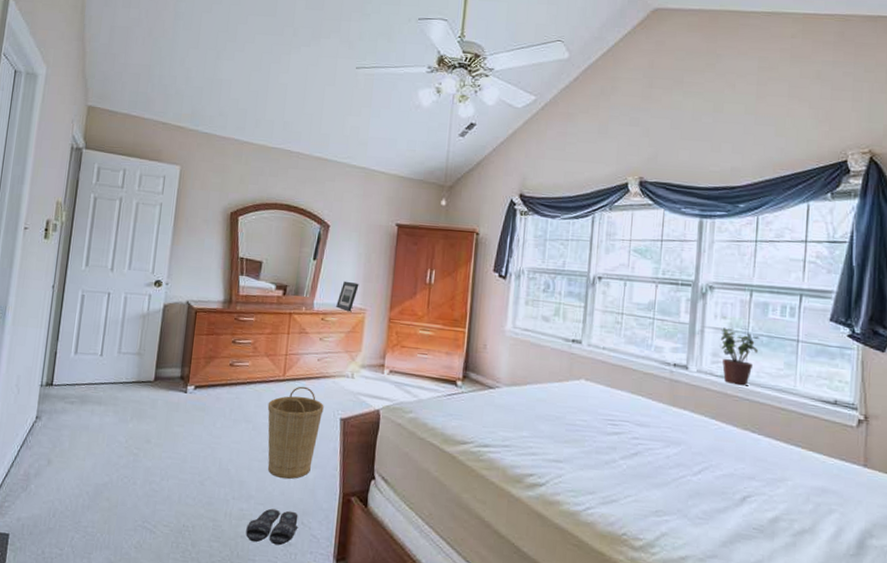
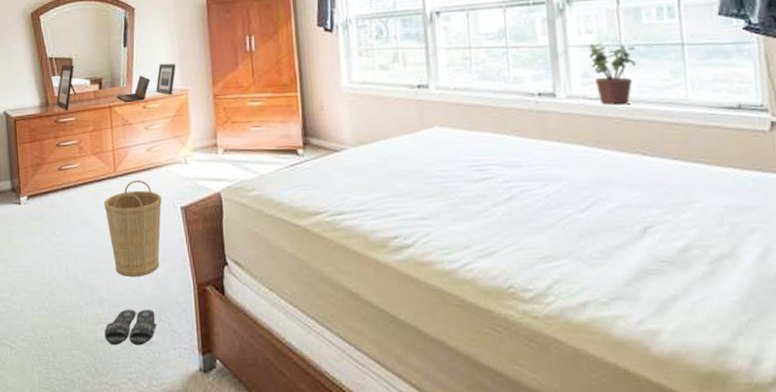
picture frame: none [239,267,263,311] -> present [56,65,77,111]
laptop: none [298,289,333,313] -> present [117,75,150,102]

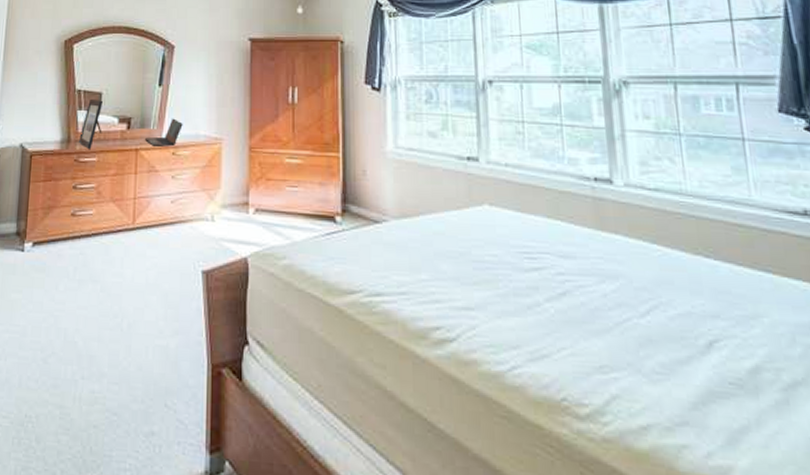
basket: present [103,179,162,276] -> none [116,234,182,350]
slippers: present [104,309,157,346] -> none [99,388,161,435]
picture frame: present [156,63,176,95] -> none [188,107,212,143]
potted plant: present [588,42,637,106] -> none [646,128,697,200]

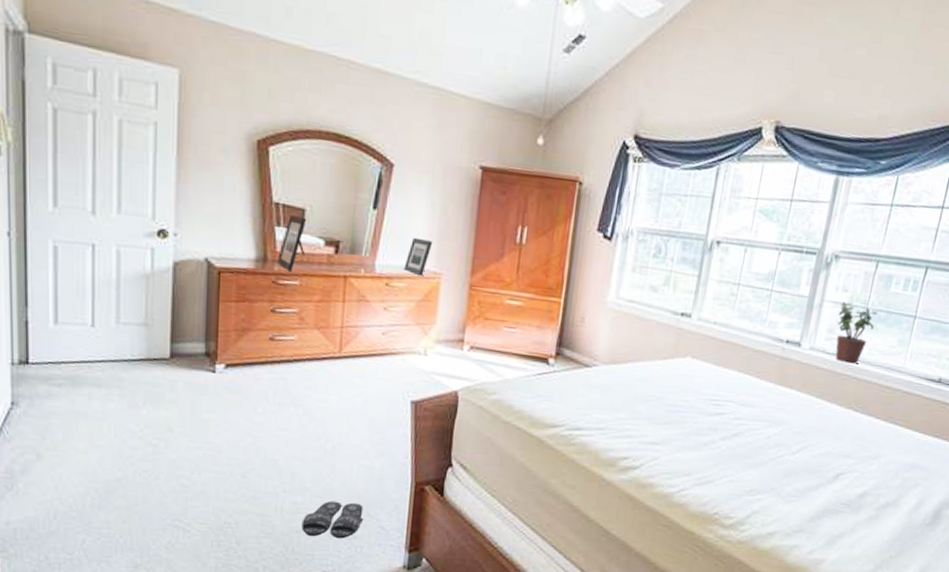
slippers: none [99,388,161,435] -> present [301,500,364,539]
laptop: present [145,118,183,147] -> none [356,246,399,277]
picture frame: none [188,107,212,143] -> present [404,237,433,277]
potted plant: none [646,128,697,200] -> present [835,300,878,364]

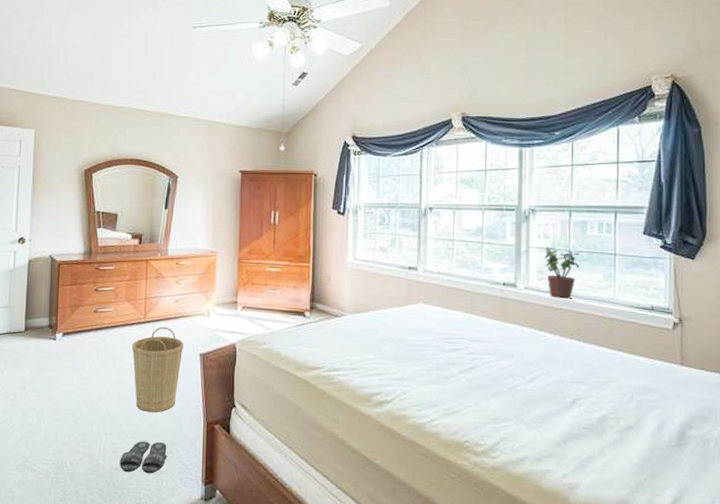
picture frame: present [278,216,306,272] -> none [99,220,118,260]
basket: none [321,364,391,469] -> present [131,326,184,412]
picture frame: present [404,237,433,277] -> none [189,226,209,255]

